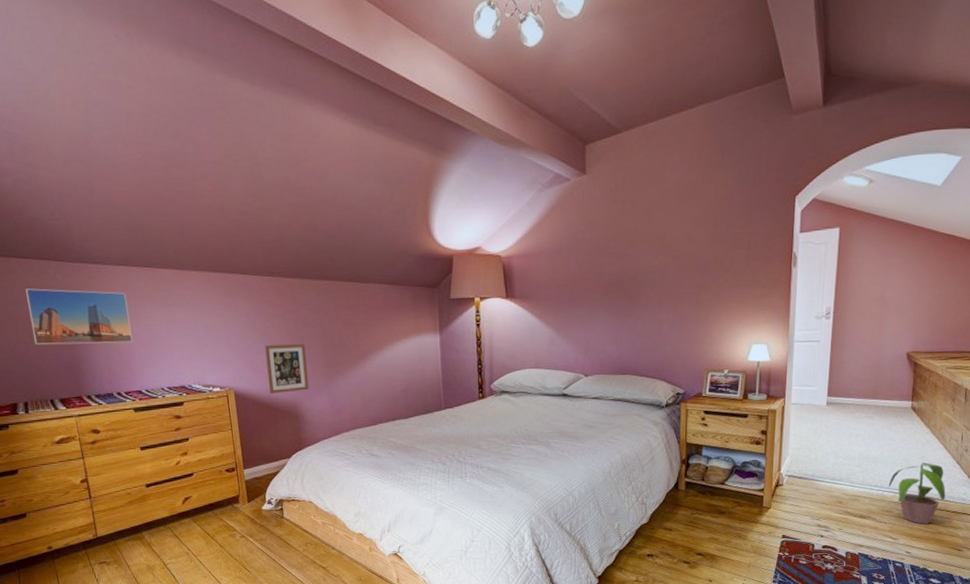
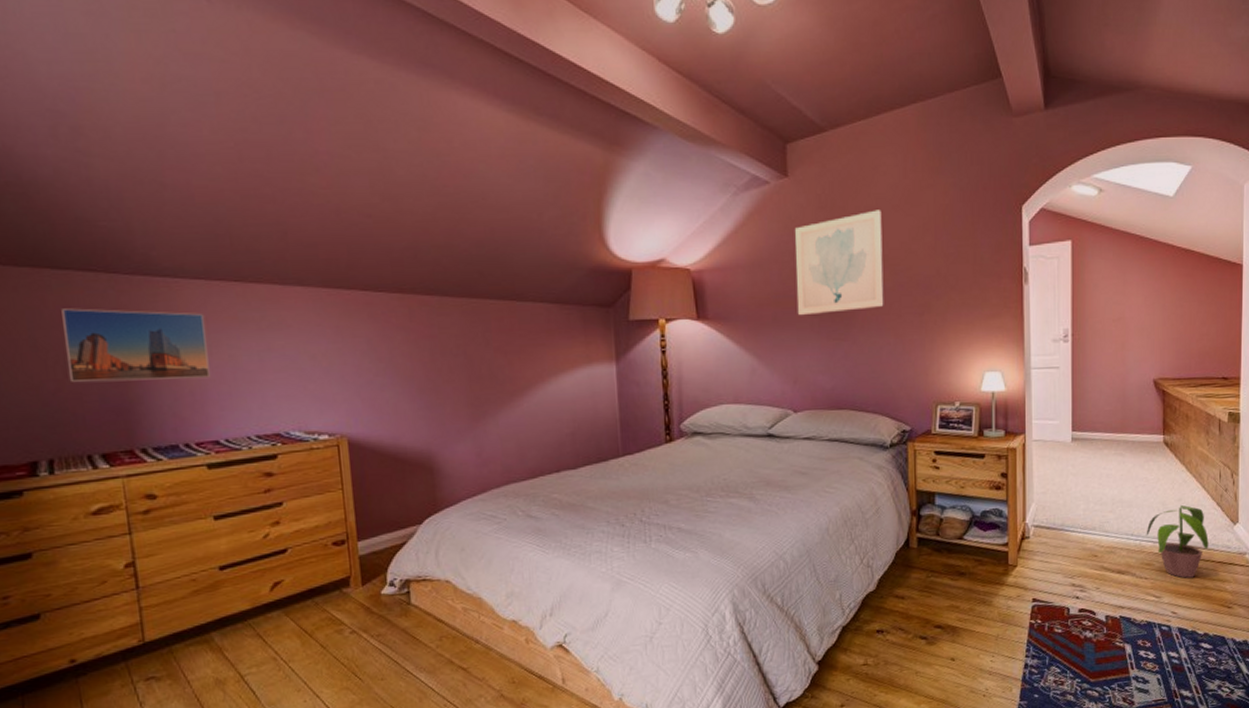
picture frame: present [265,344,309,394] -> none [390,377,448,441]
wall art: none [590,202,667,295] -> present [795,210,884,316]

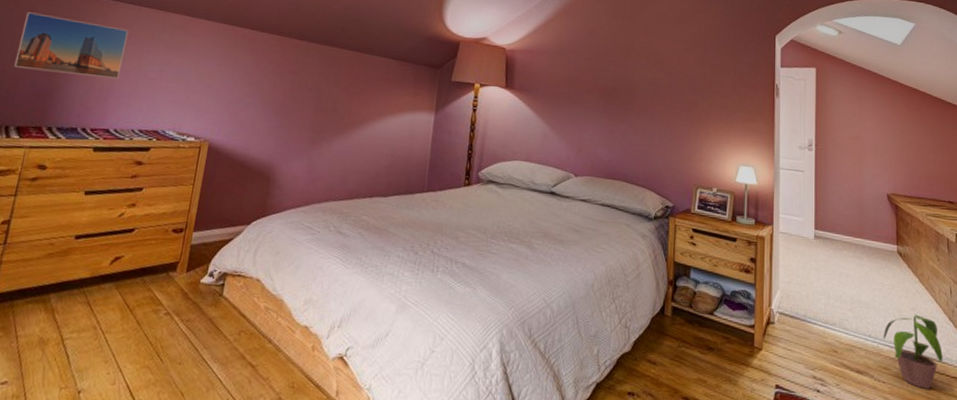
wall art: present [795,210,884,316] -> none [587,23,662,100]

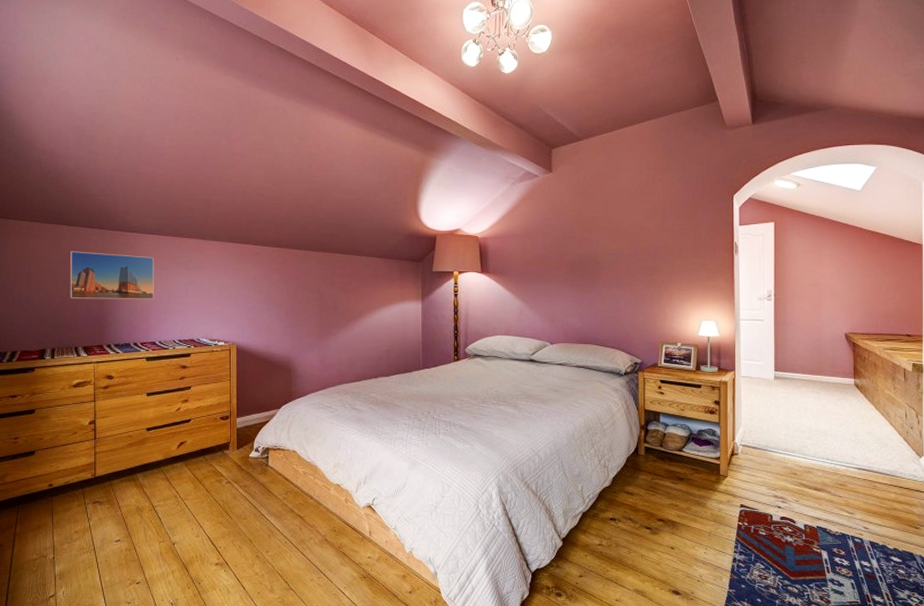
potted plant: present [883,314,943,389] -> none [839,437,897,499]

